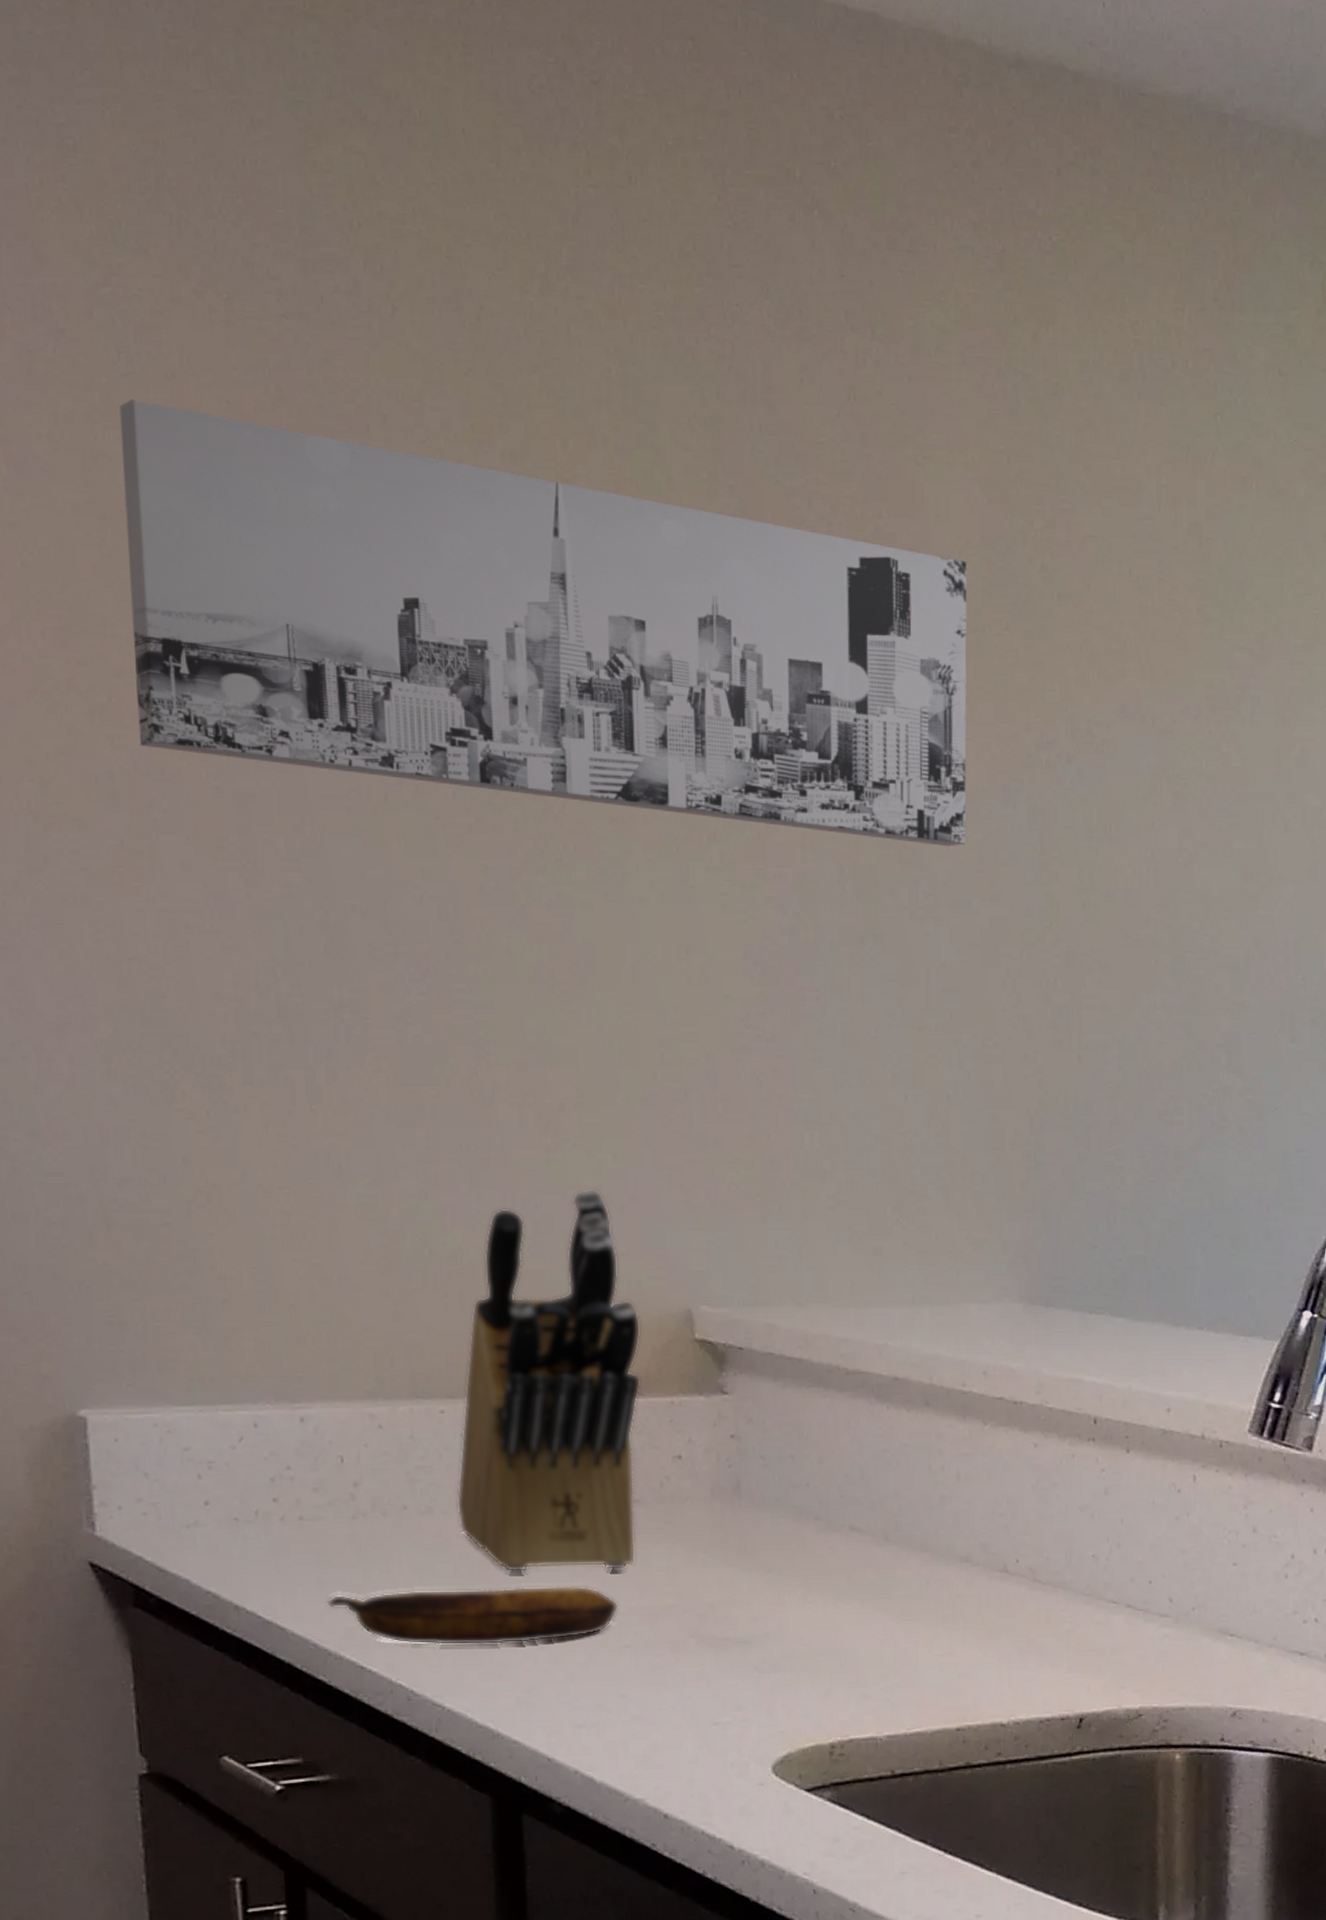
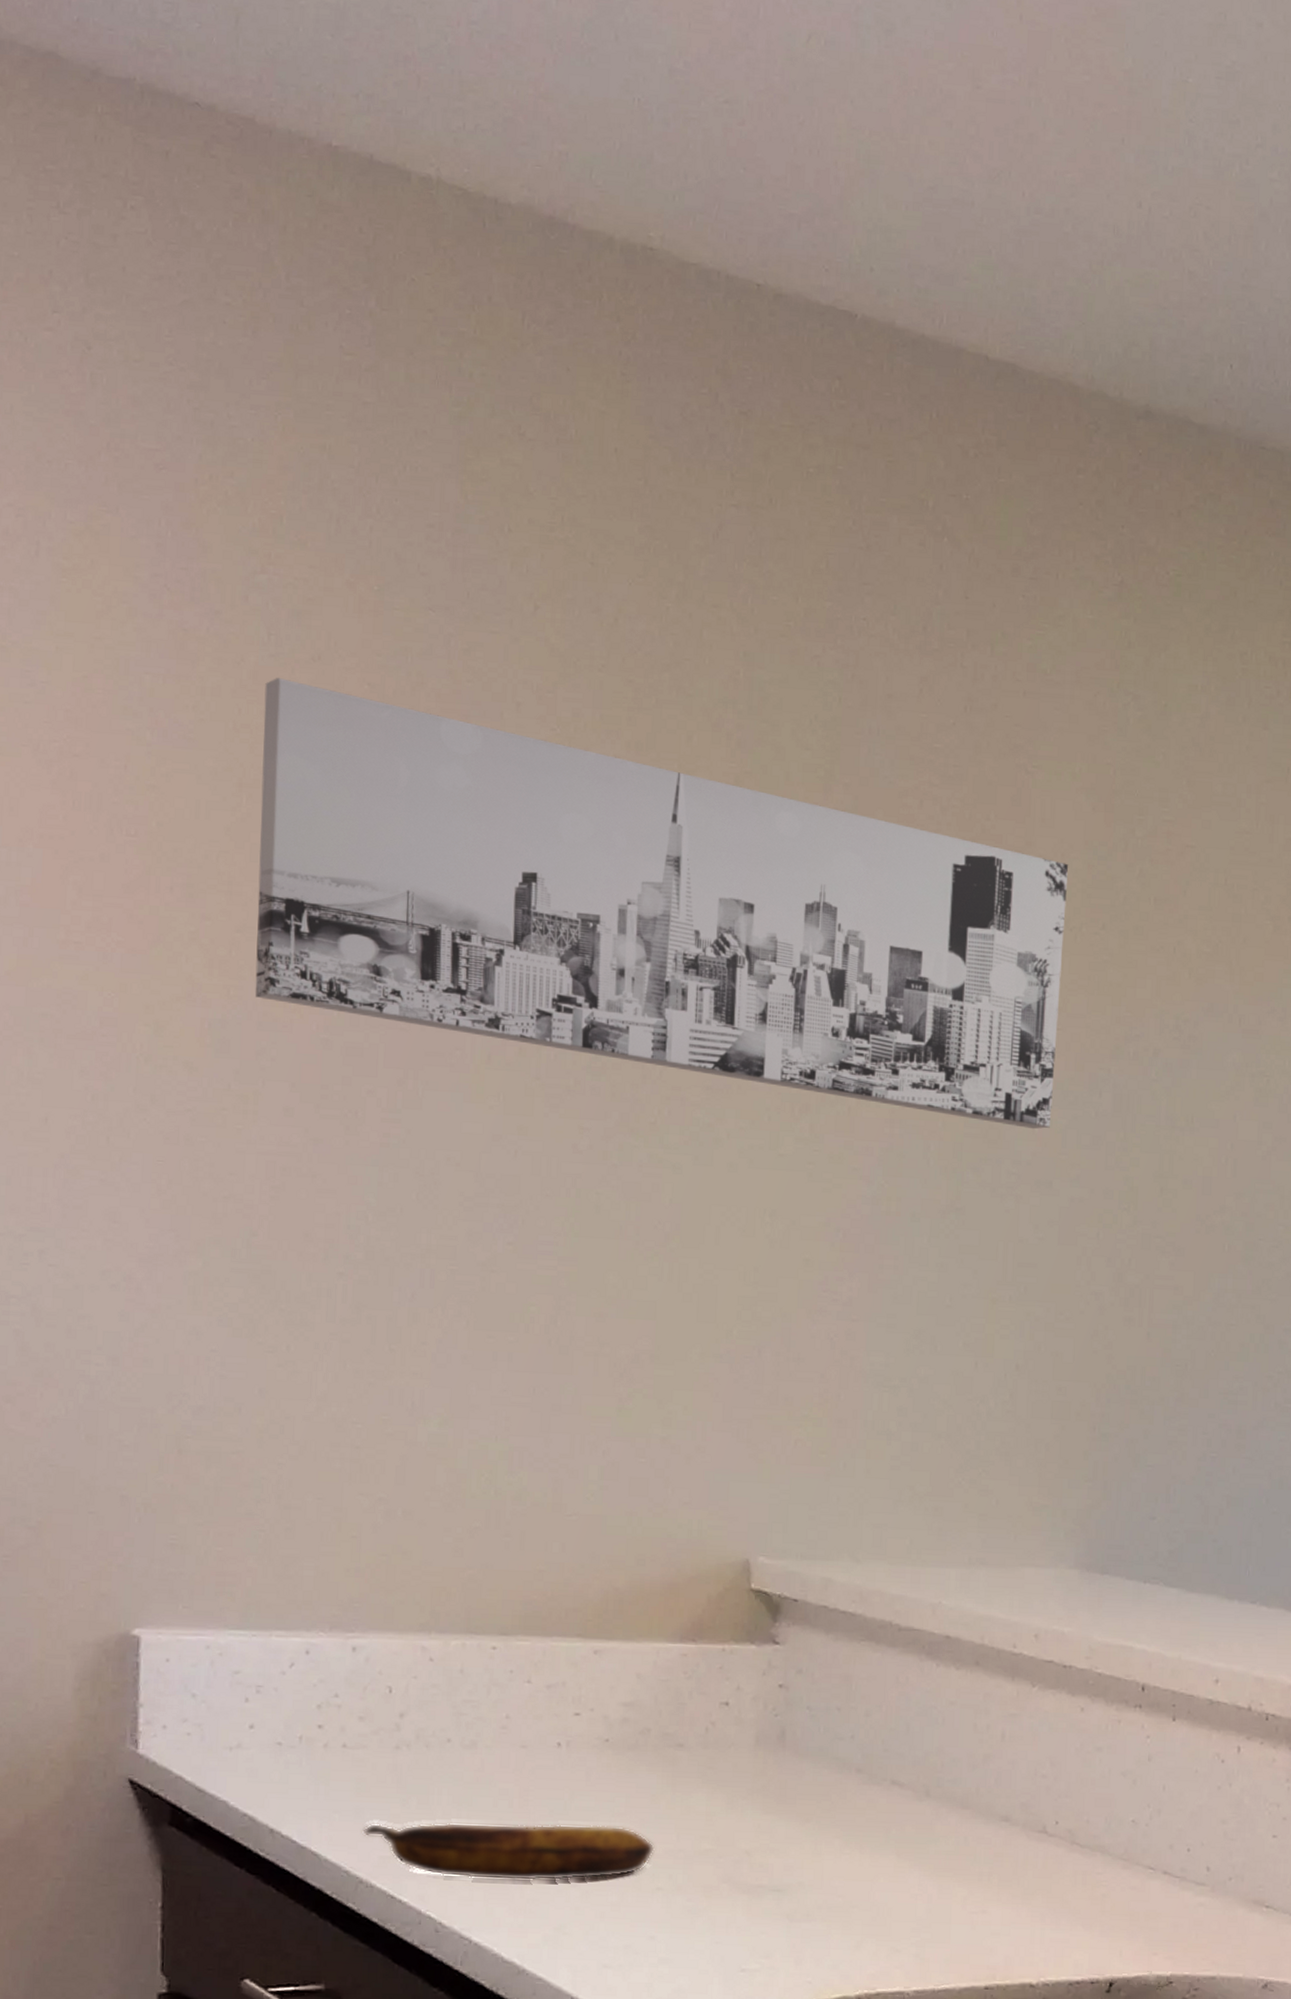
knife block: present [456,1188,641,1573] -> none [500,1437,698,1813]

